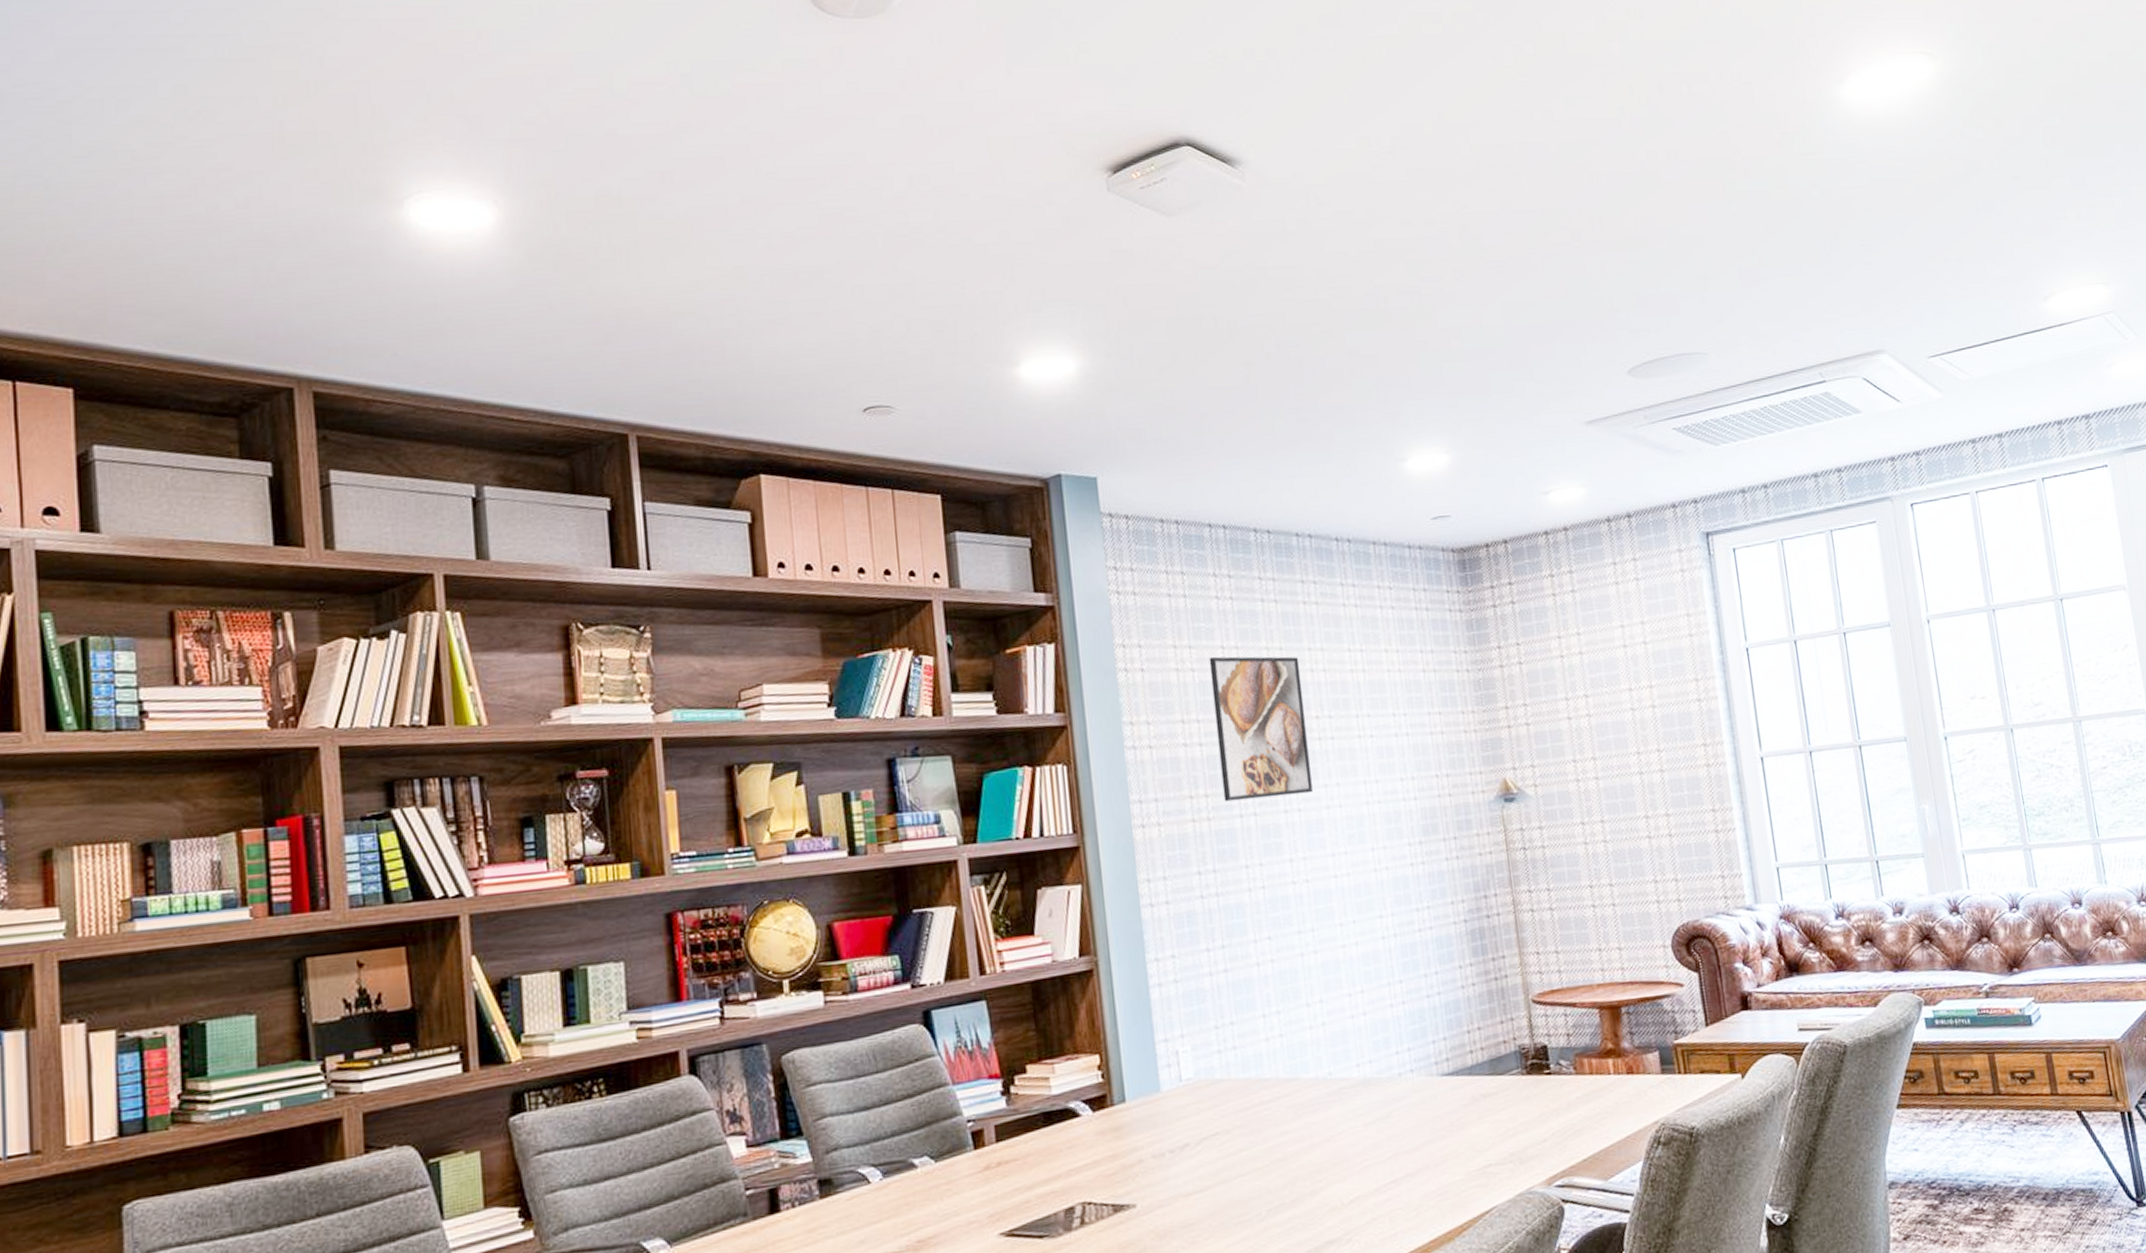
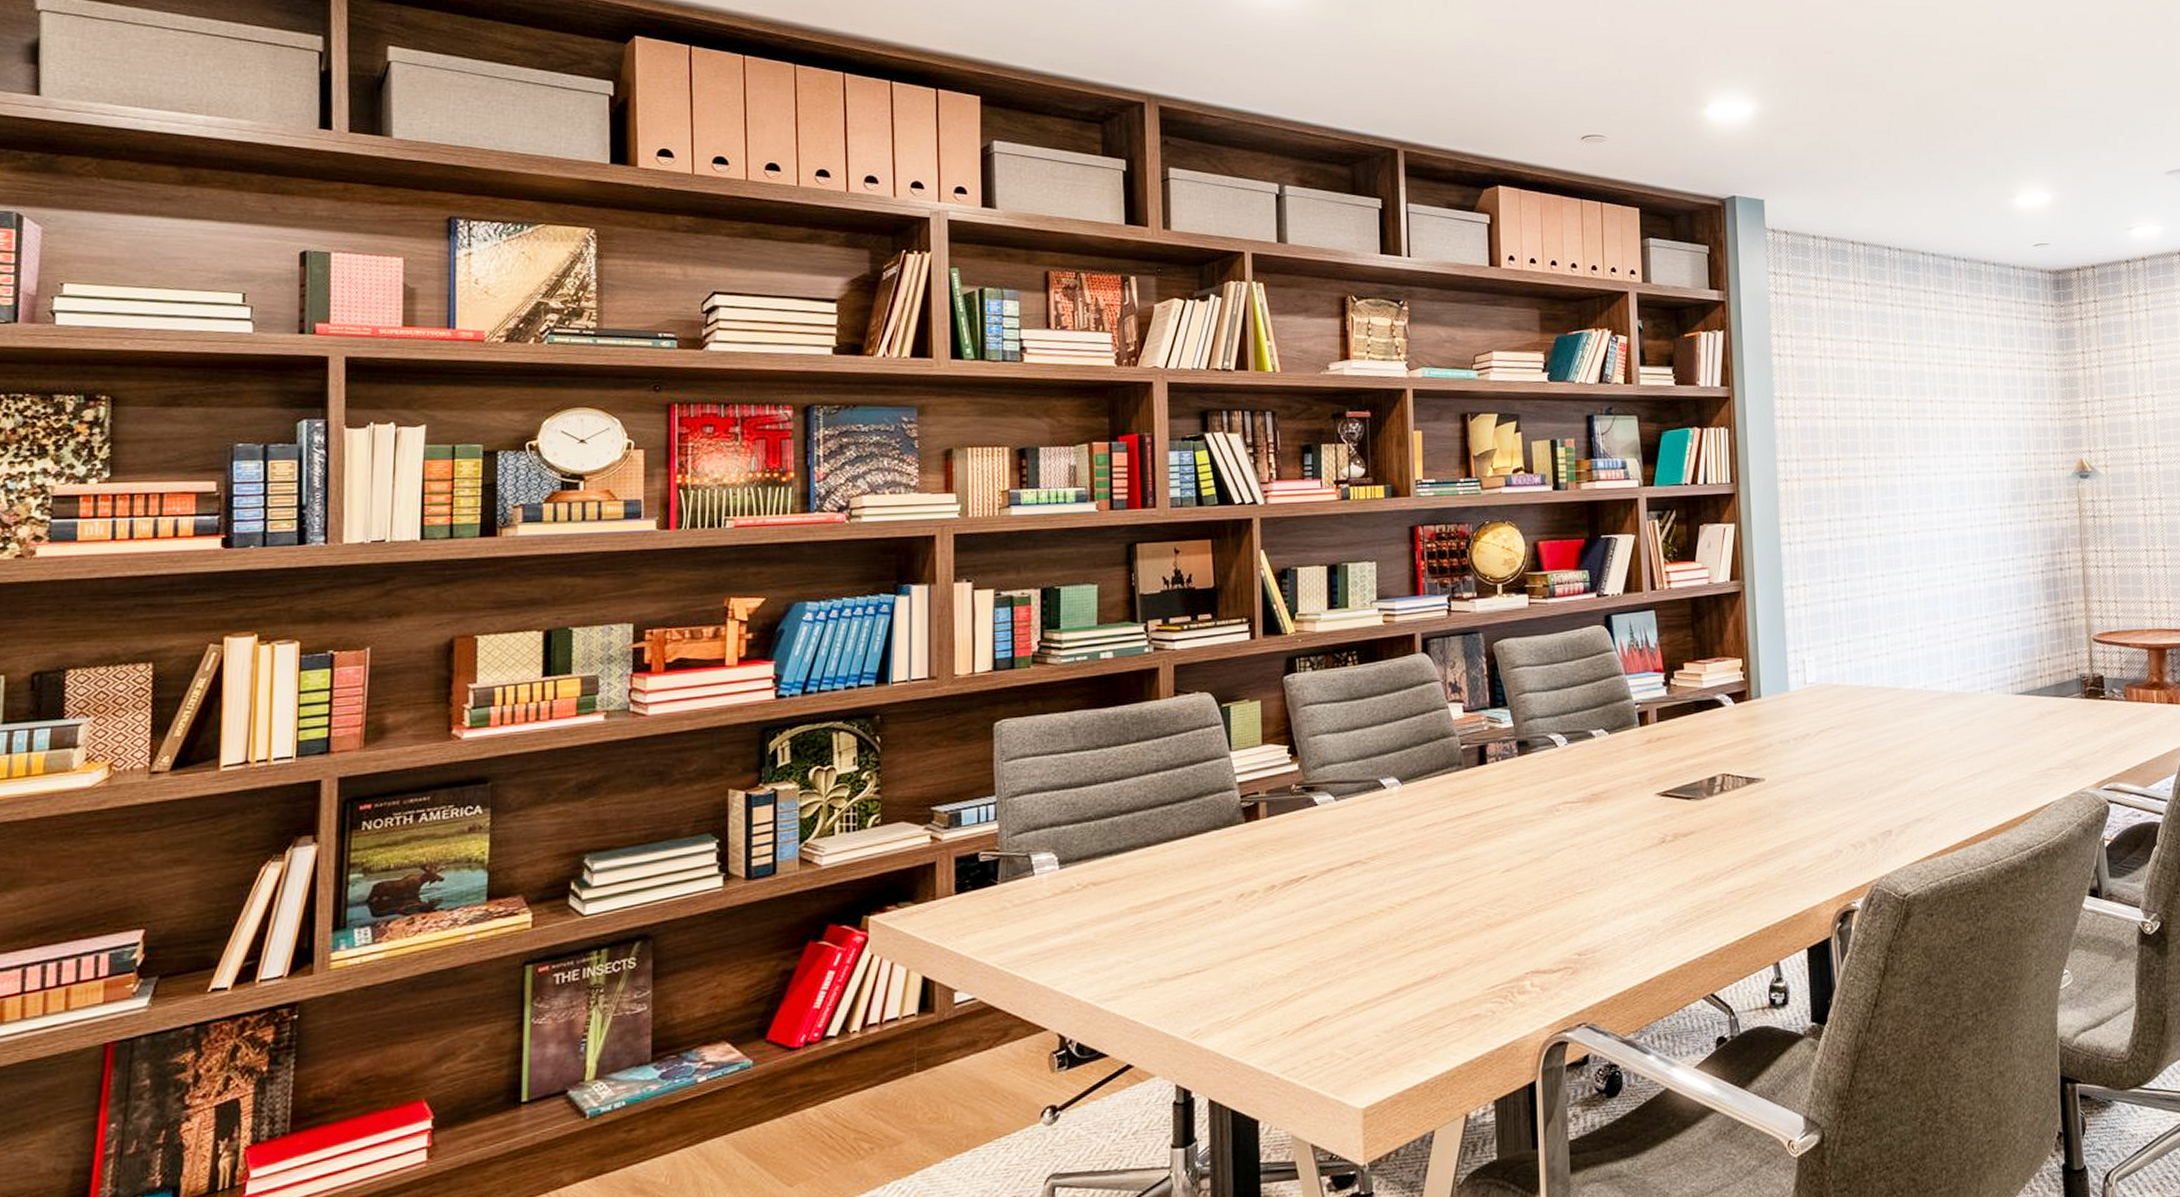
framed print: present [1209,656,1313,802] -> none [1846,348,1924,465]

